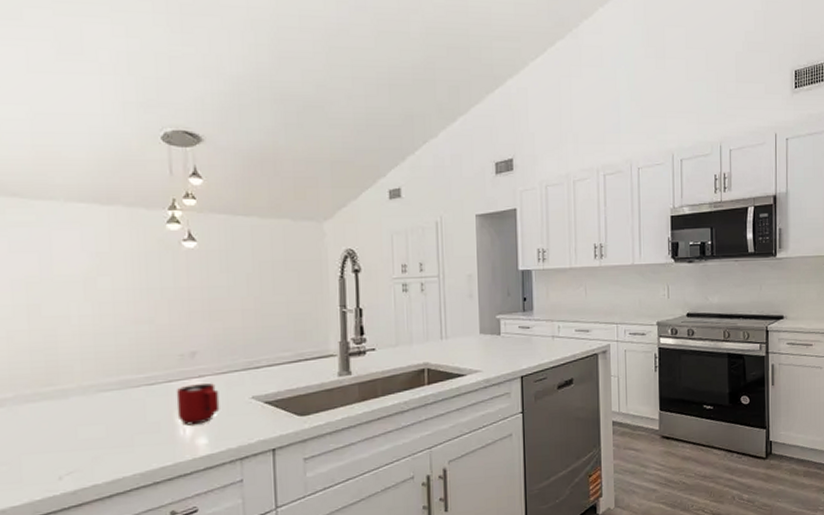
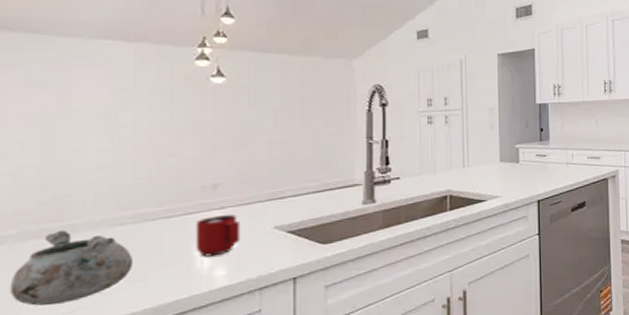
decorative bowl: none [11,394,121,467] -> present [9,229,134,306]

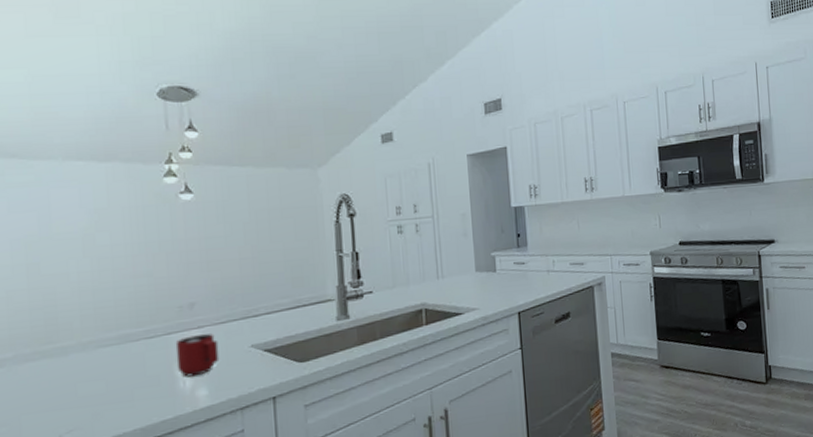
decorative bowl: present [9,229,134,306] -> none [11,352,121,427]

